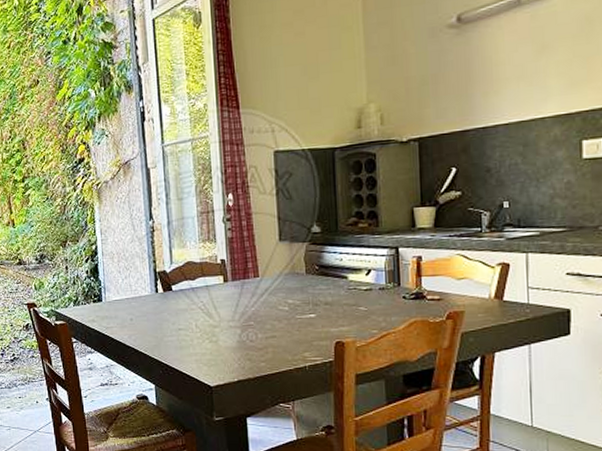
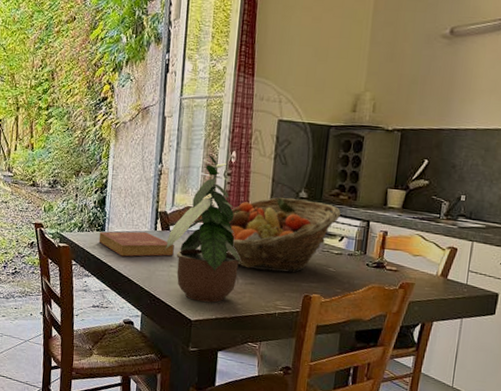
book: none [96,296,180,326] -> present [99,231,174,257]
potted plant: none [170,202,257,364] -> present [164,155,241,303]
fruit basket: none [235,235,363,320] -> present [226,197,341,273]

